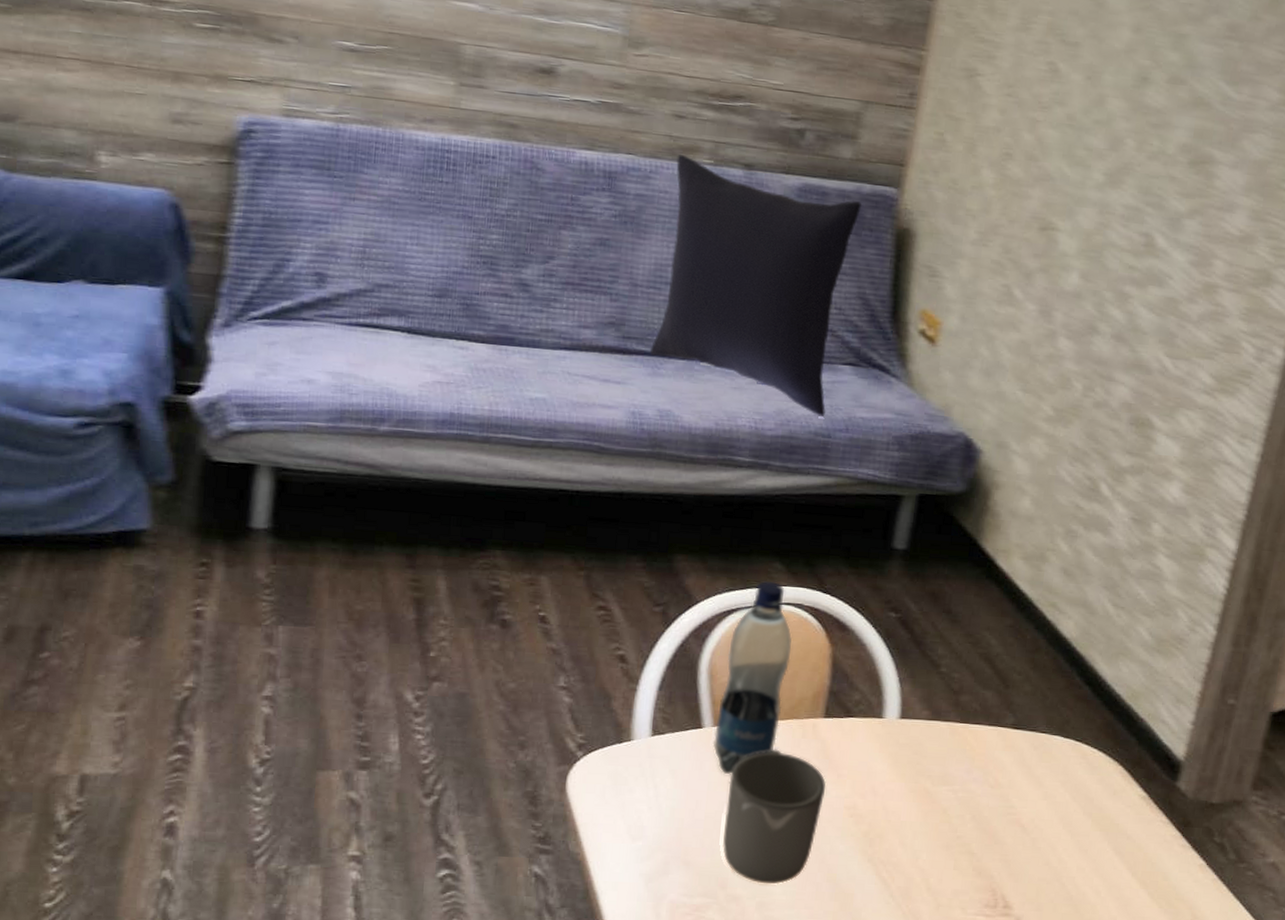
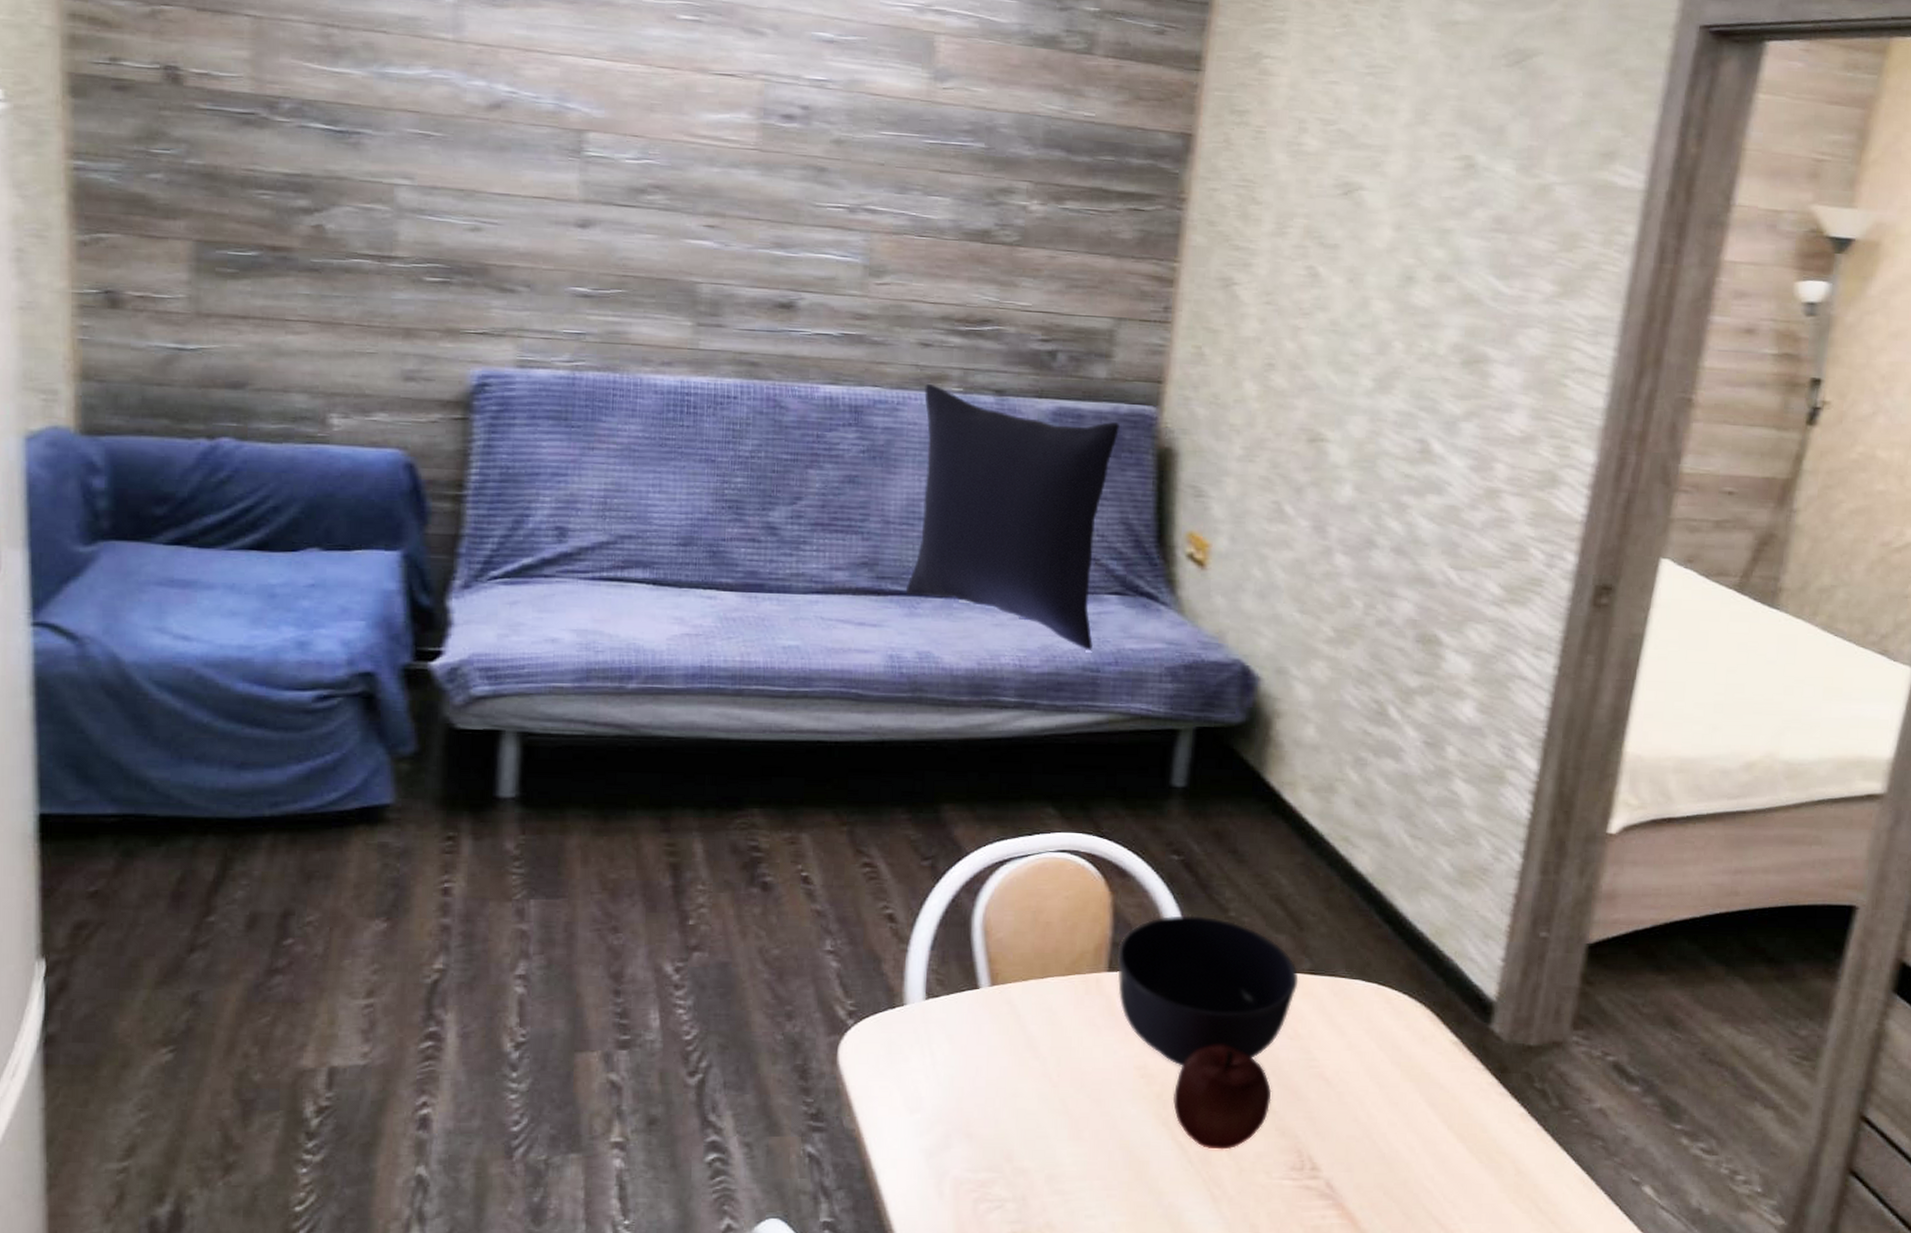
bottle: present [712,580,793,775] -> none [990,827,1070,1038]
mug: present [723,749,826,884] -> none [1006,1008,1114,1155]
bowl: none [833,668,1003,808] -> present [1117,915,1299,1066]
fruit: none [879,790,971,887] -> present [1173,1045,1272,1150]

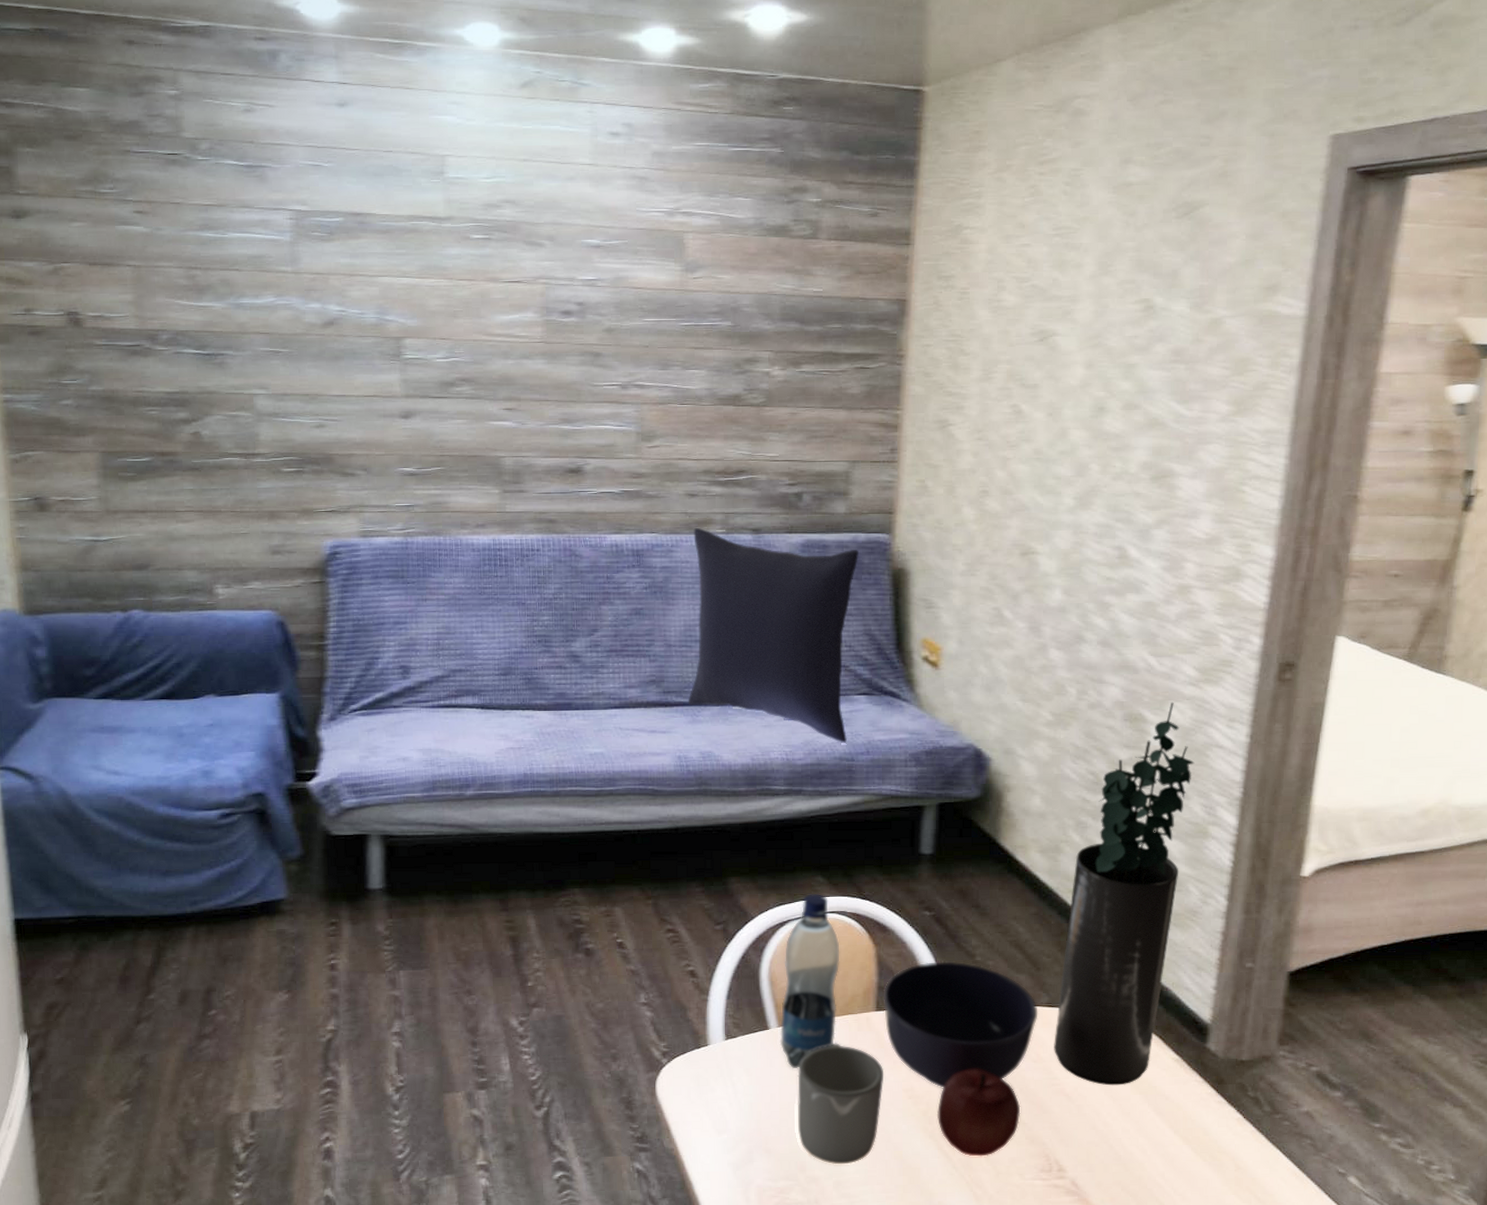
bottle: none [990,827,1070,1038] -> present [779,893,840,1069]
mug: none [1006,1008,1114,1155] -> present [797,1043,884,1165]
vase: none [1314,623,1494,1070] -> present [1054,702,1195,1086]

